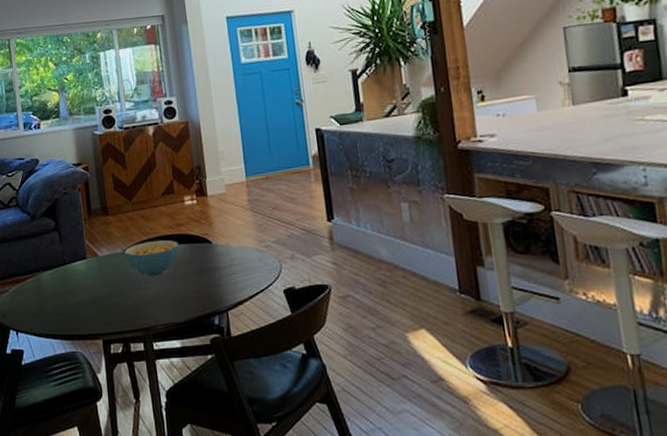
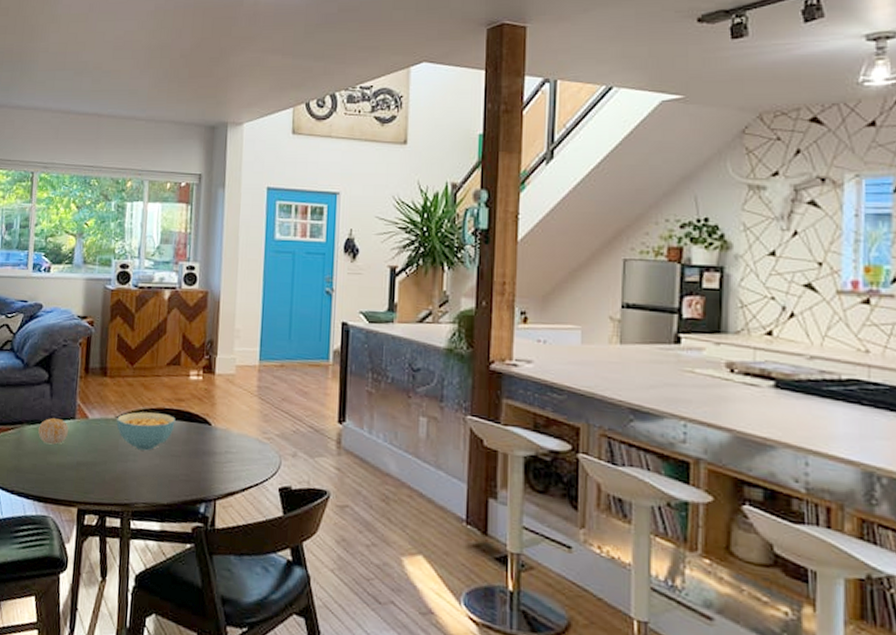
fruit: none [54,260,82,286] -> present [38,417,69,445]

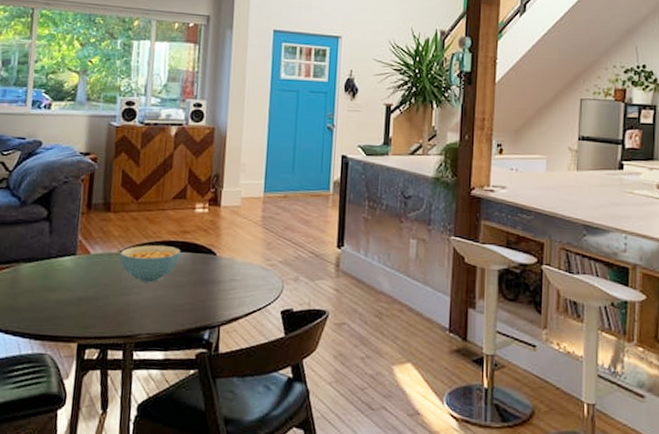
fruit: present [38,417,69,445] -> none [36,254,69,282]

